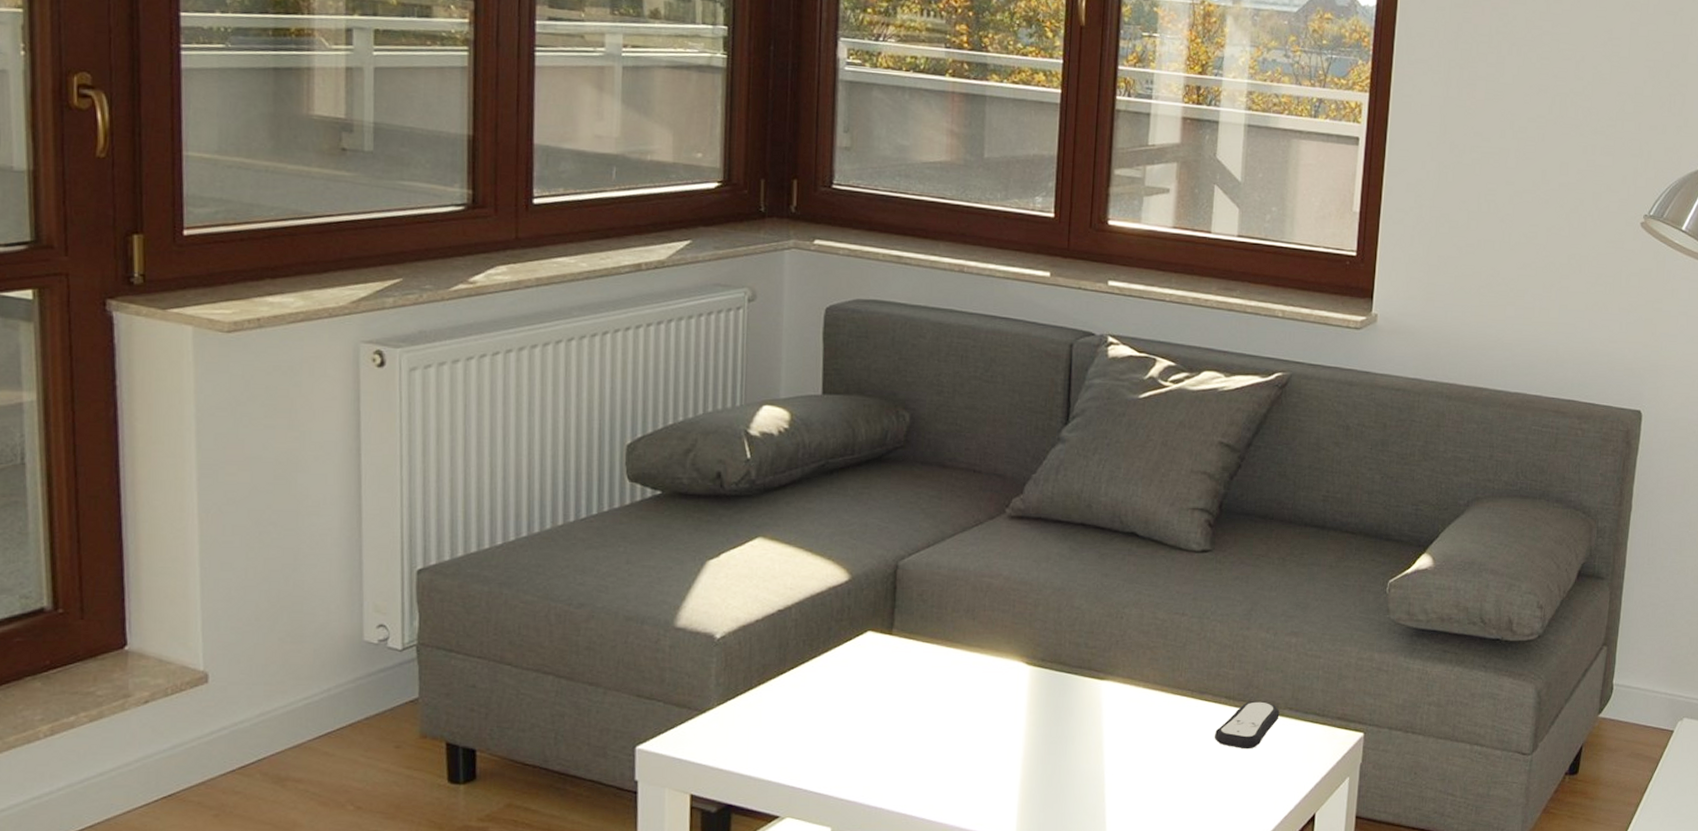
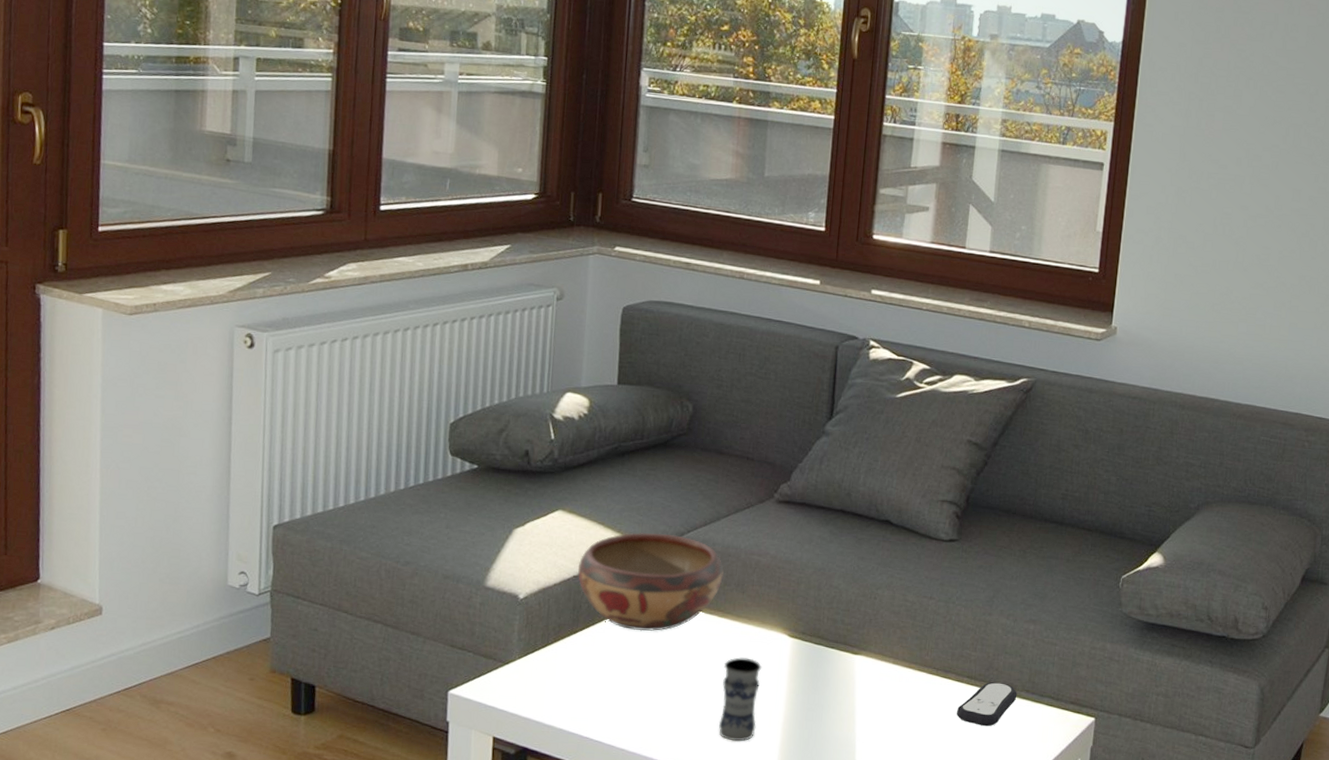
decorative bowl: none [783,558,951,668] -> present [578,532,724,631]
jar: none [950,690,998,782] -> present [718,657,762,742]

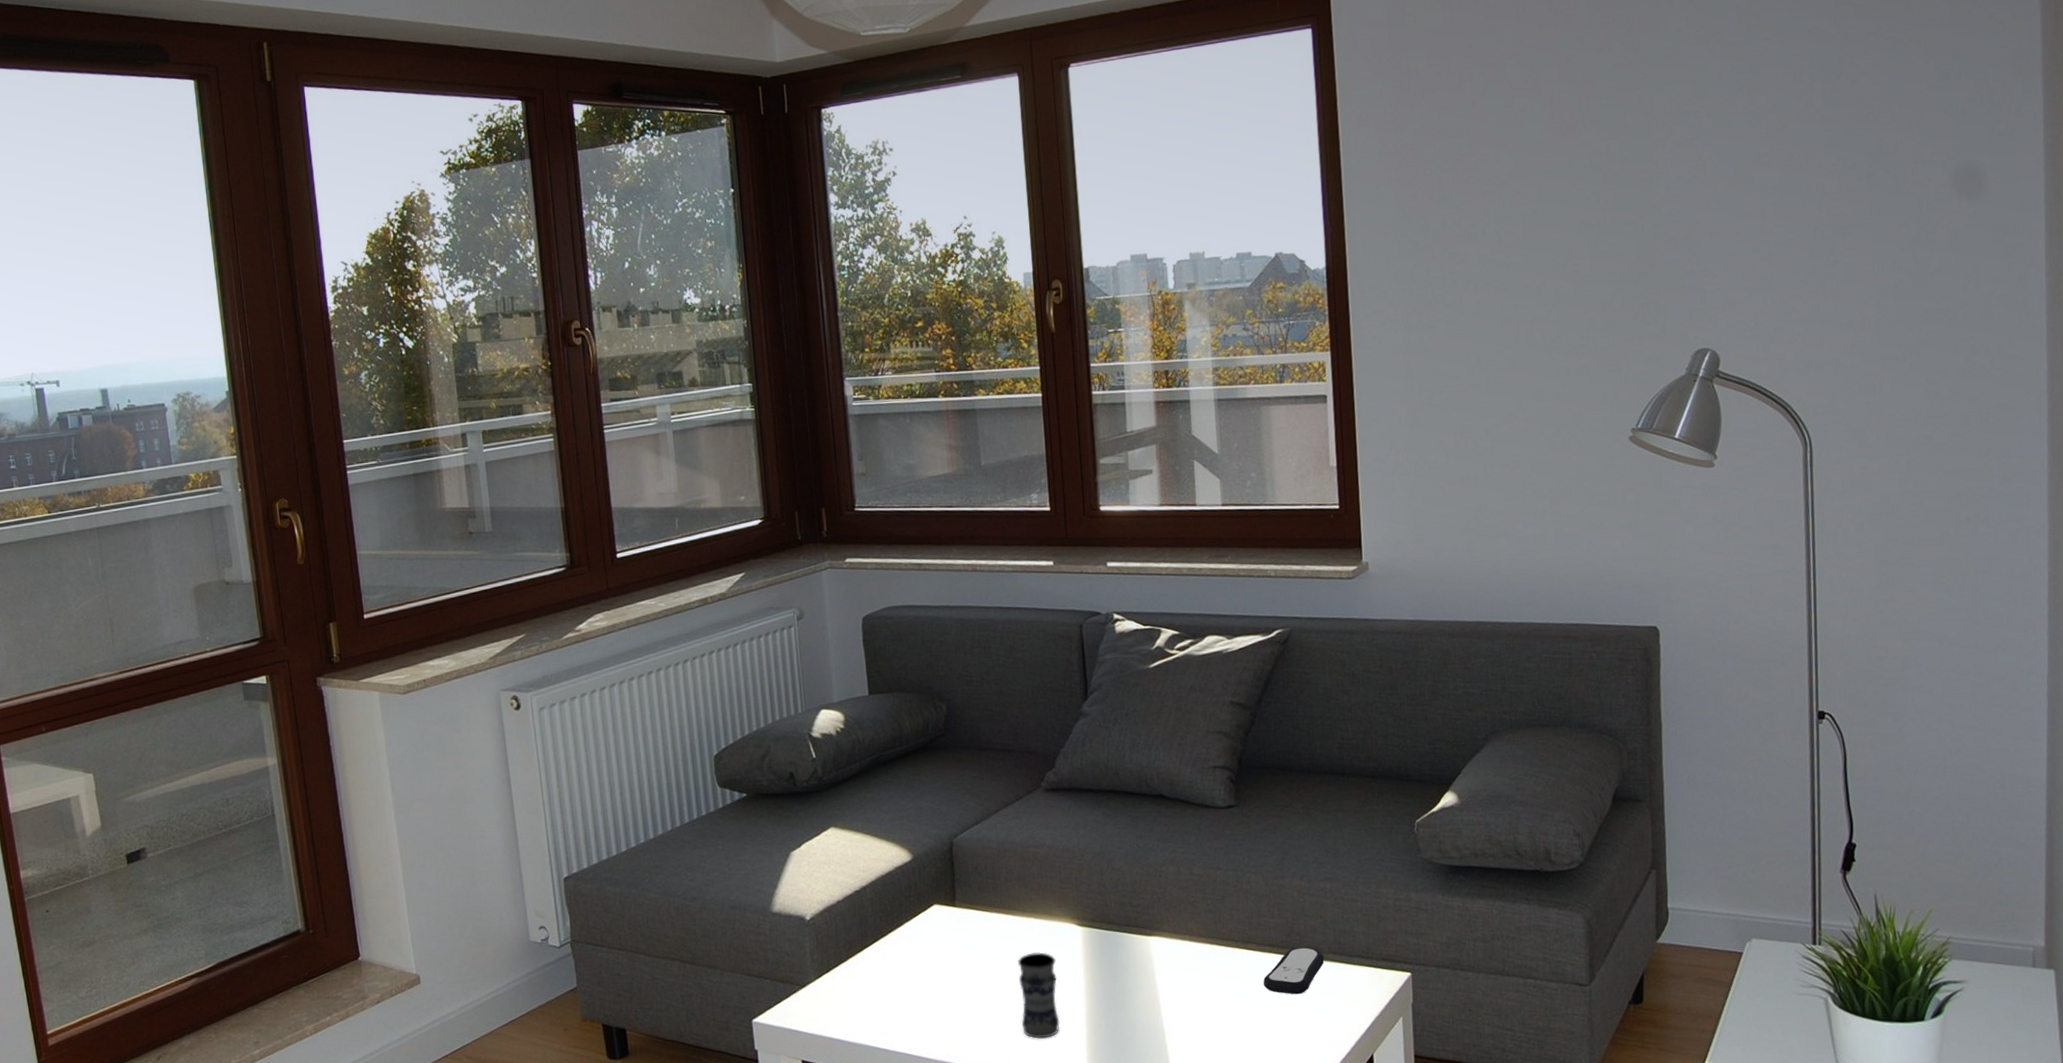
decorative bowl: present [578,532,724,631] -> none [859,837,1003,938]

